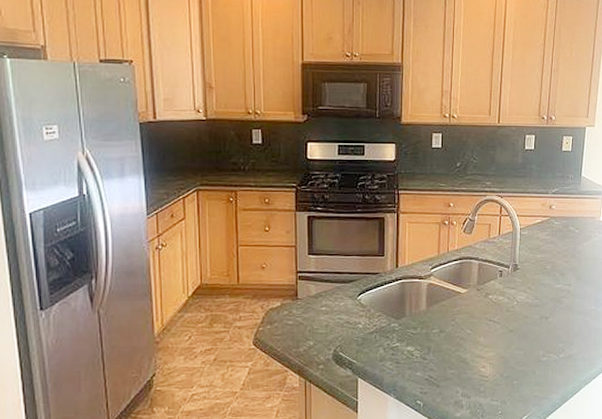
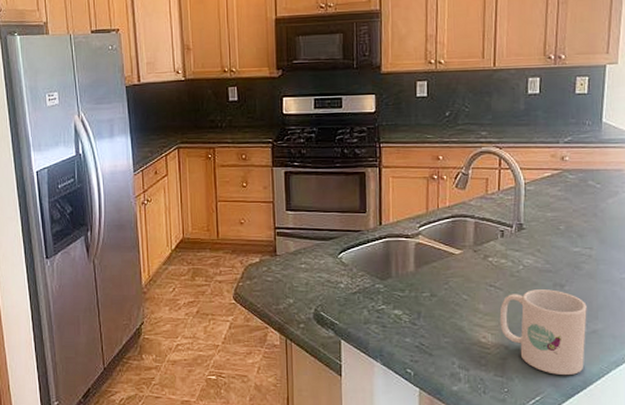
mug: none [497,321,565,396] -> present [499,289,587,375]

